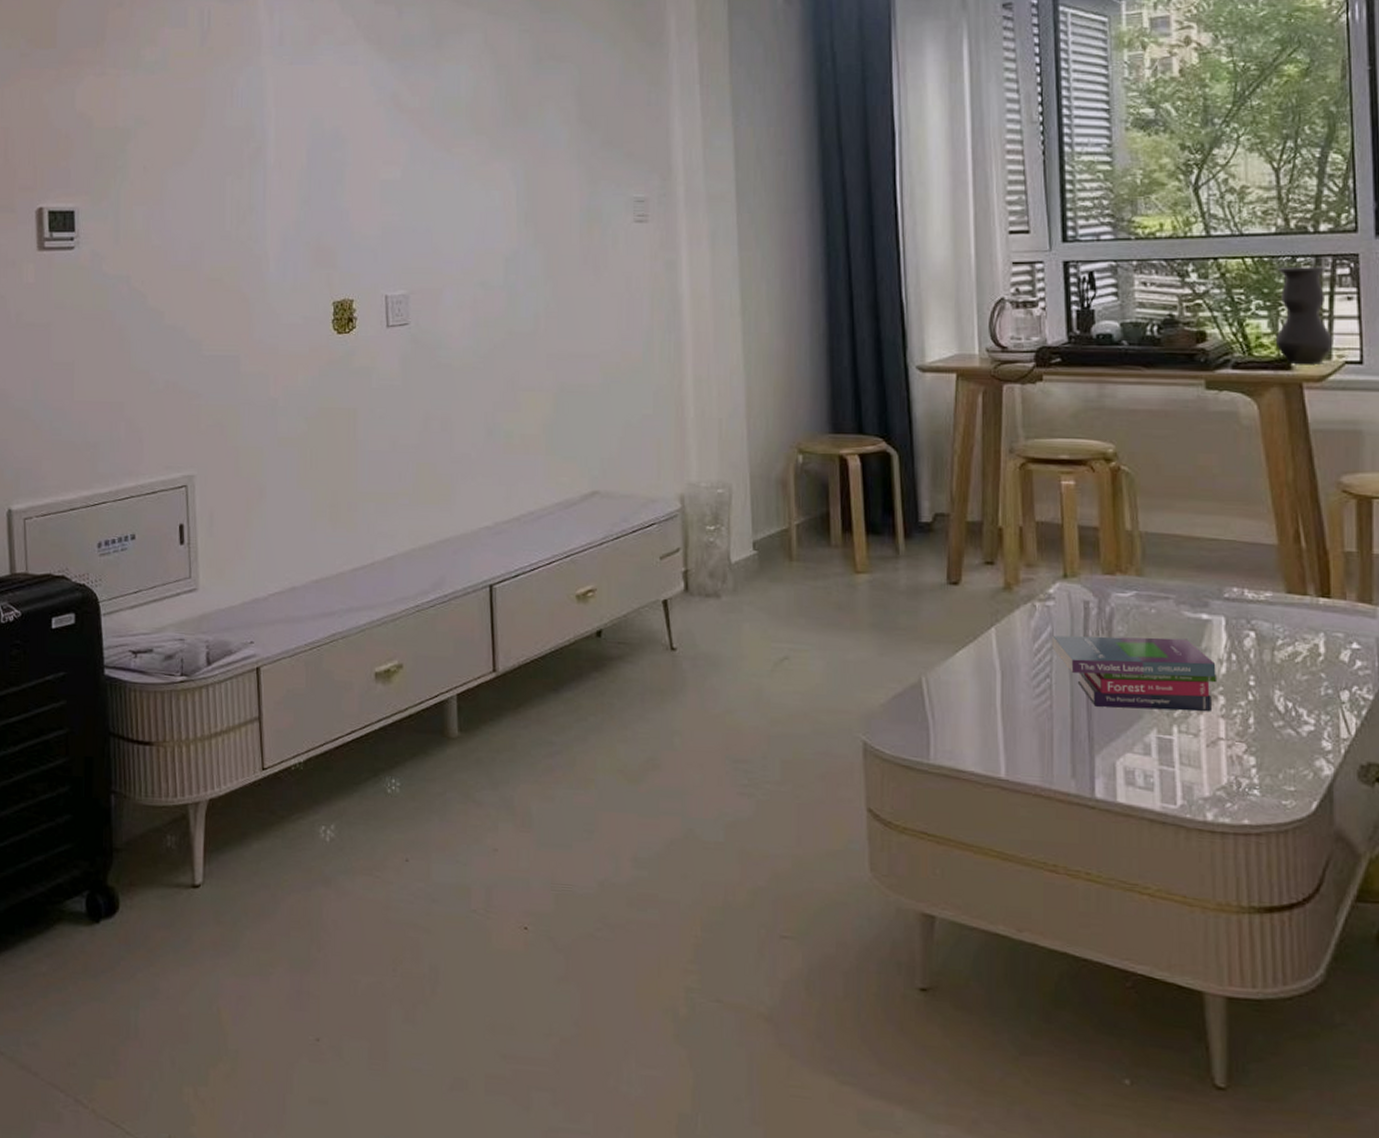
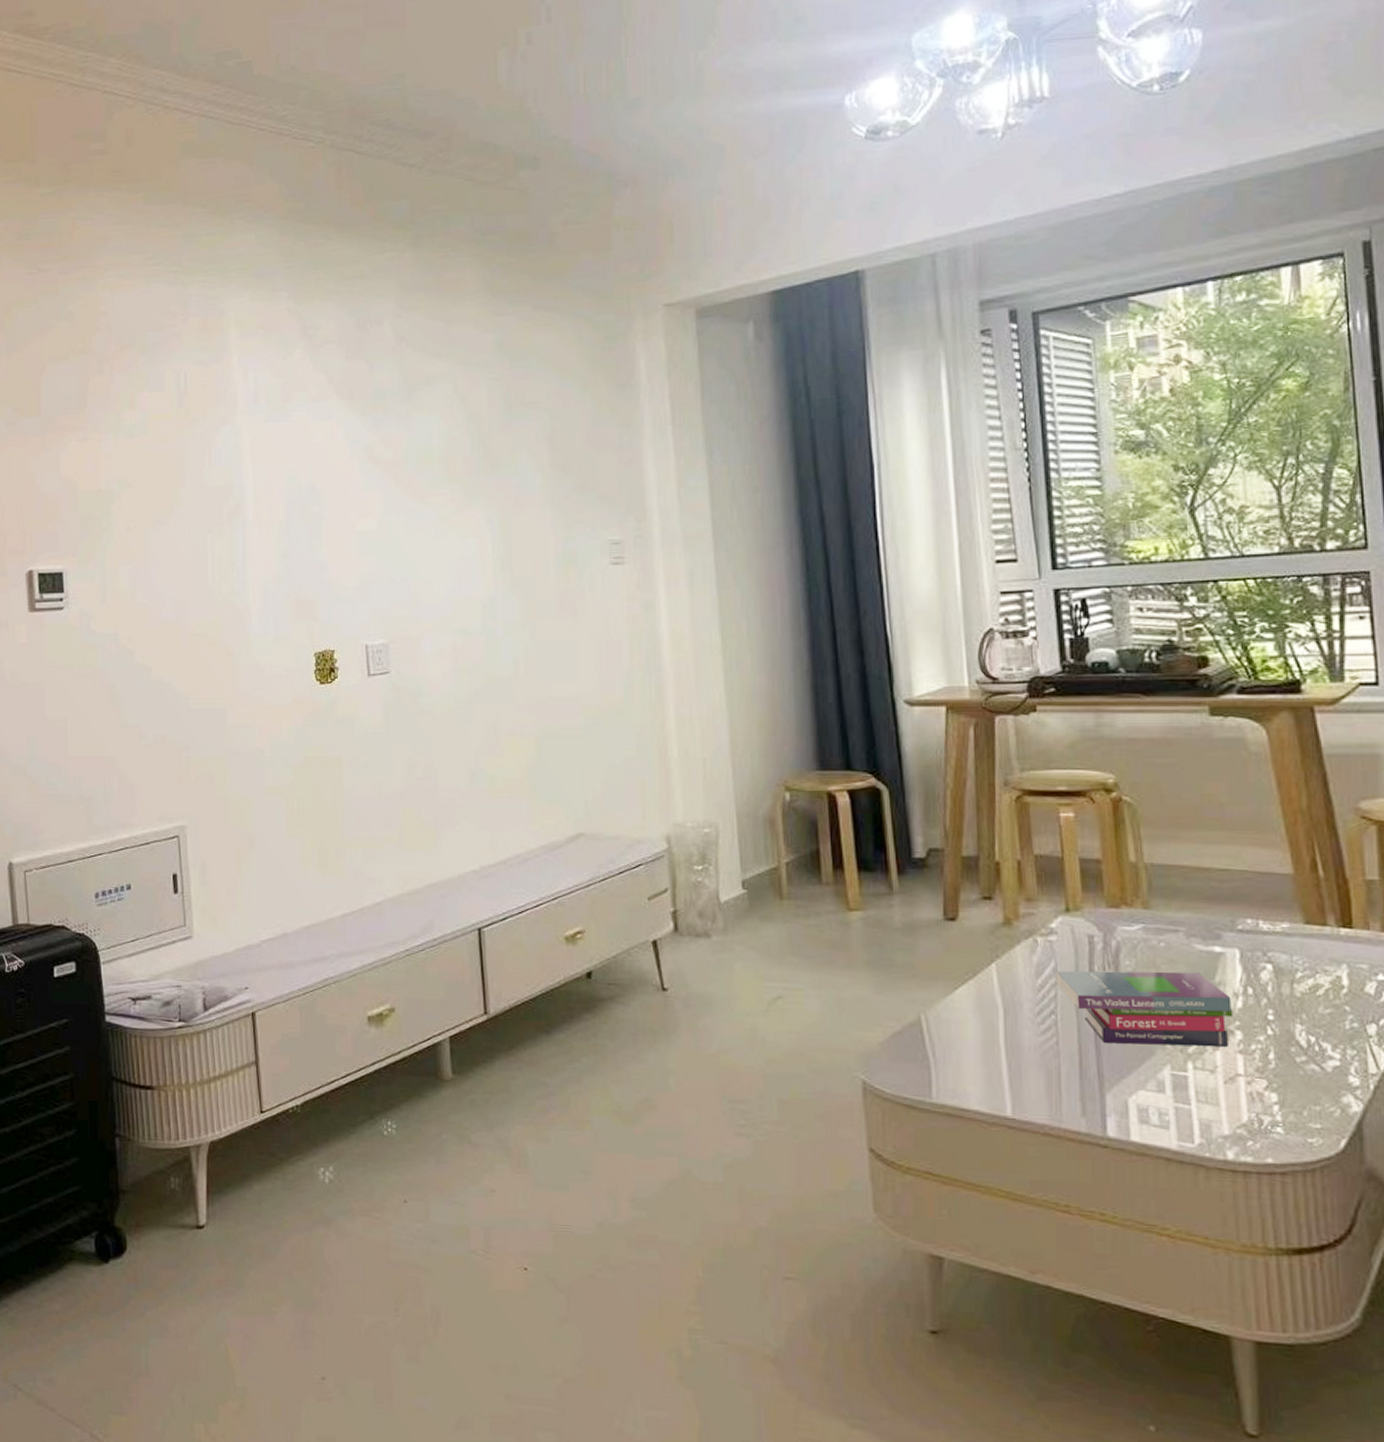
vase: present [1275,267,1333,364] -> none [1282,586,1346,687]

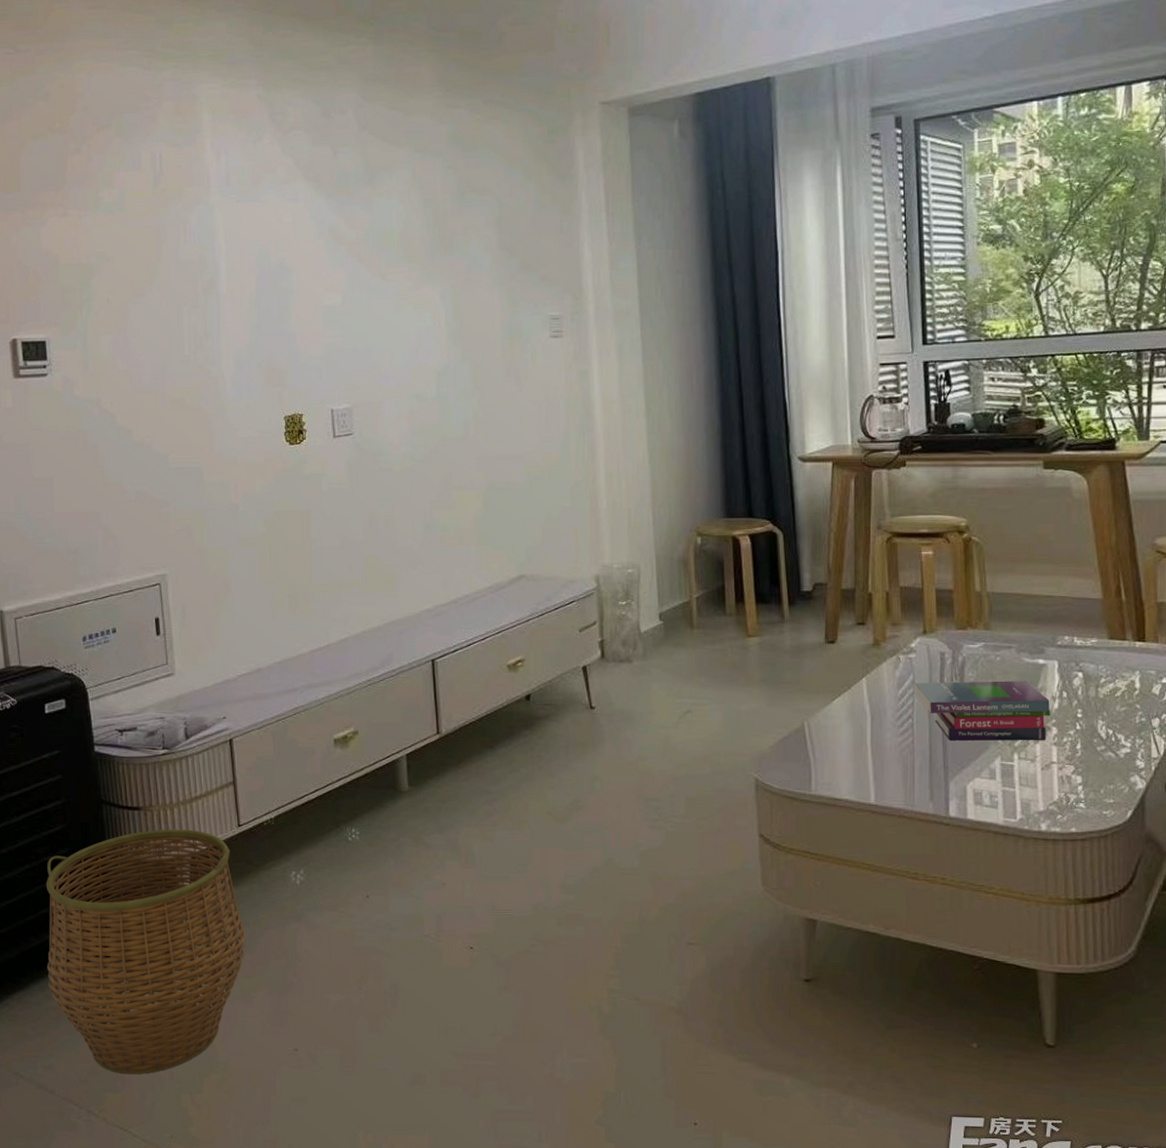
basket: none [50,1112,268,1396] -> present [46,829,246,1075]

